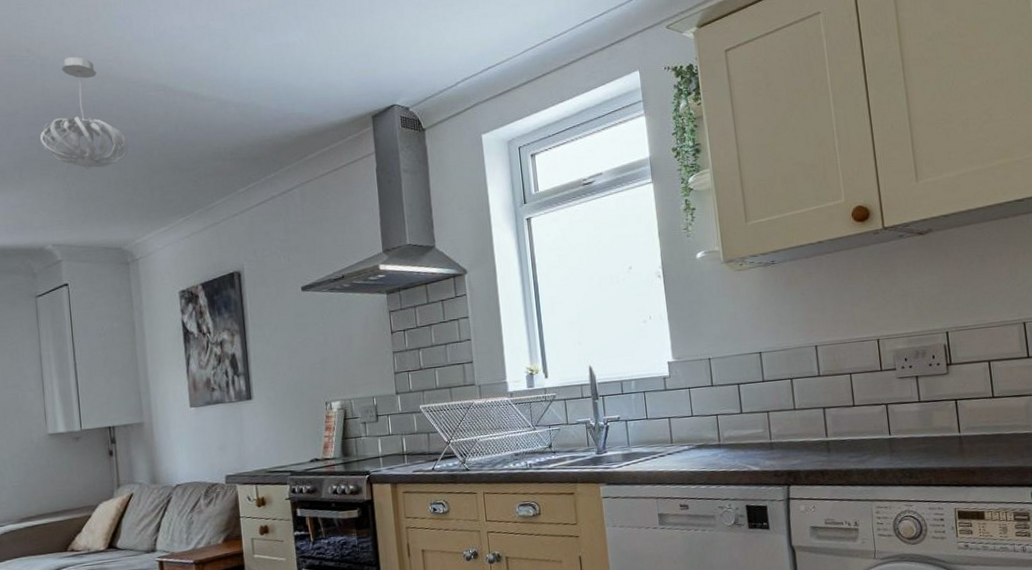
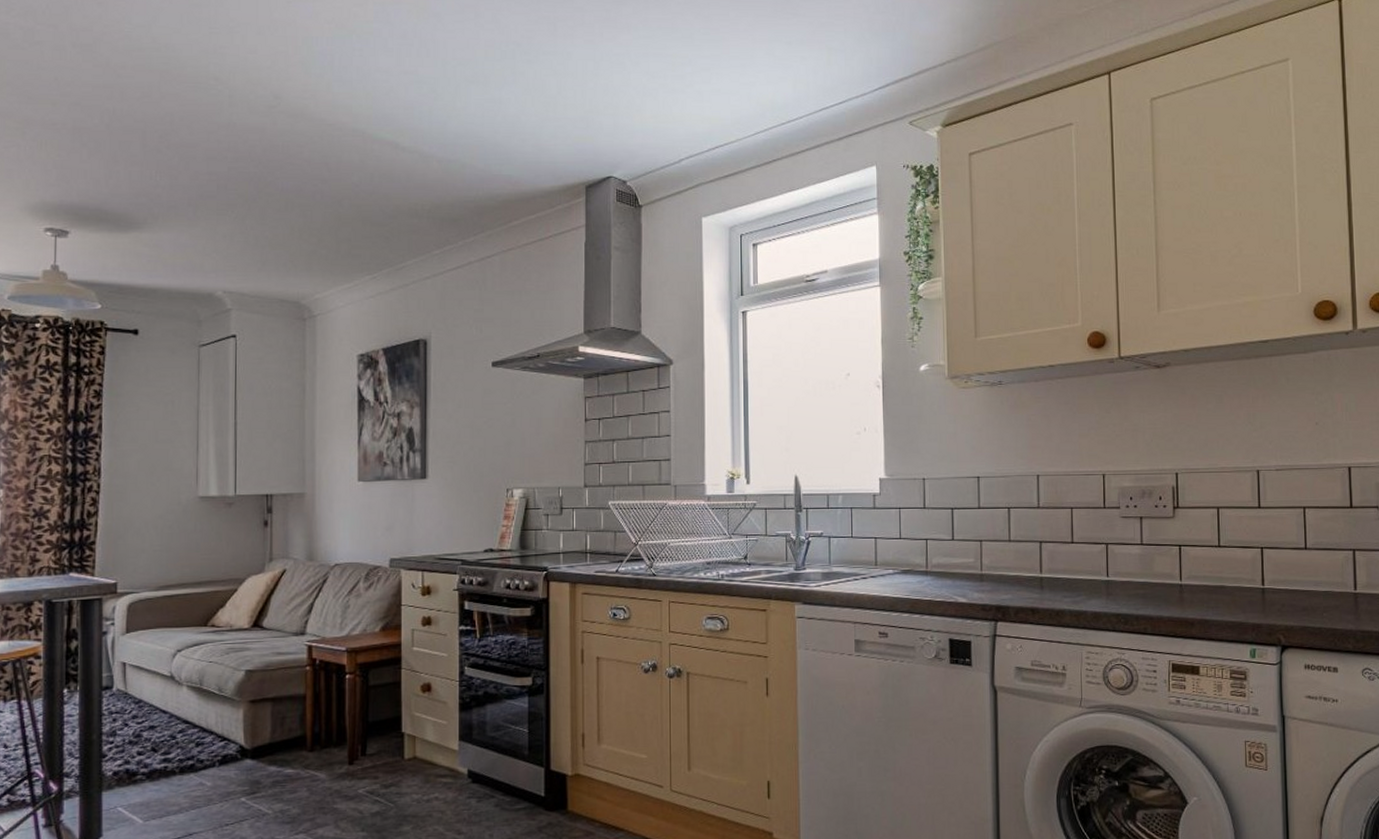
pendant light: present [39,56,129,170] -> none [220,90,317,213]

